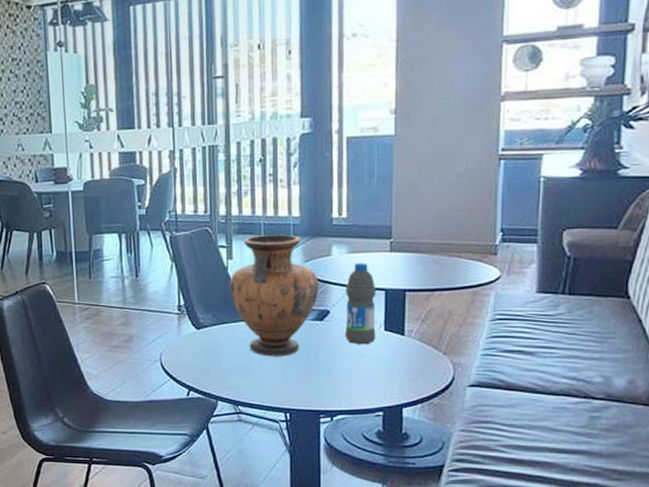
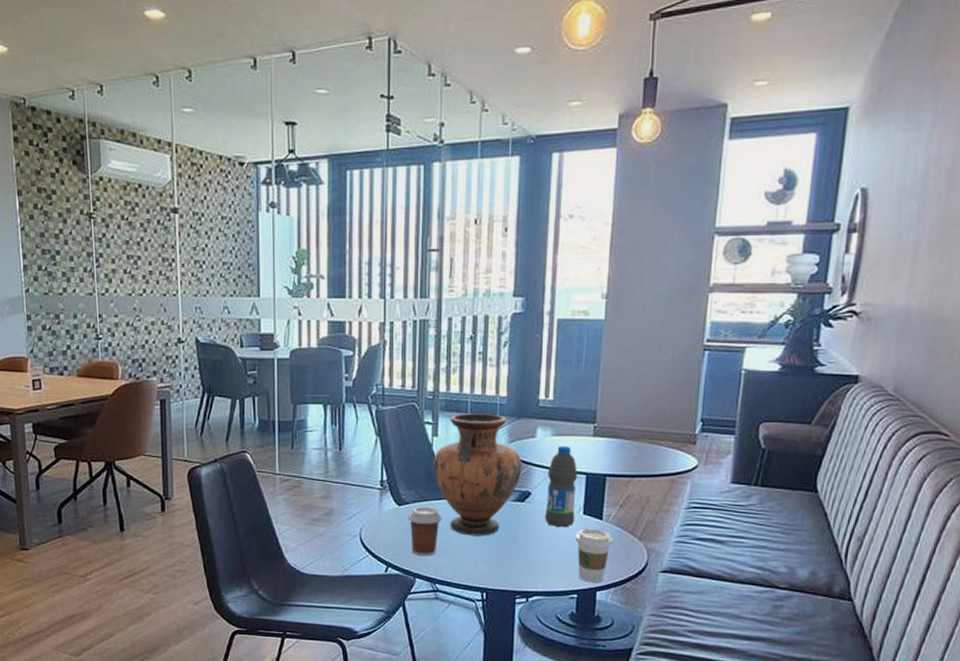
coffee cup: none [207,328,241,379] -> present [408,506,442,556]
coffee cup: none [378,344,416,399] -> present [576,528,613,582]

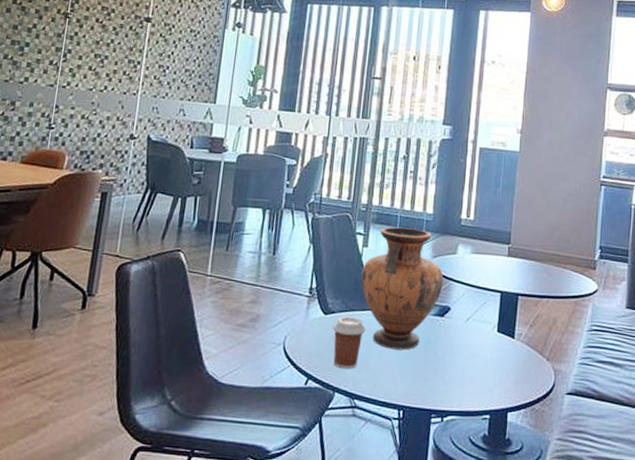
water bottle: present [545,445,578,528] -> none [462,263,494,345]
coffee cup: present [576,528,613,582] -> none [490,346,523,403]

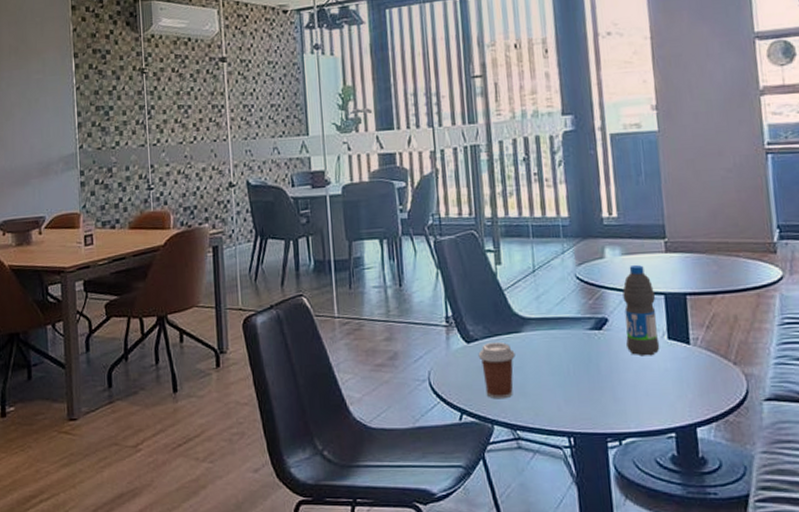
vase: present [361,227,444,350] -> none [499,236,595,372]
water bottle: none [462,263,494,345] -> present [623,264,660,356]

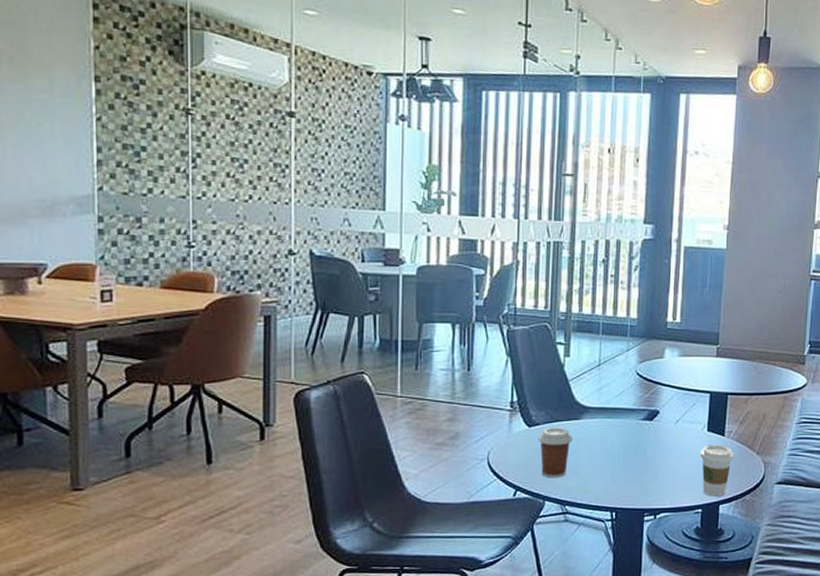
water bottle: present [623,264,660,356] -> none [672,365,703,445]
coffee cup: none [663,354,706,418] -> present [700,444,734,497]

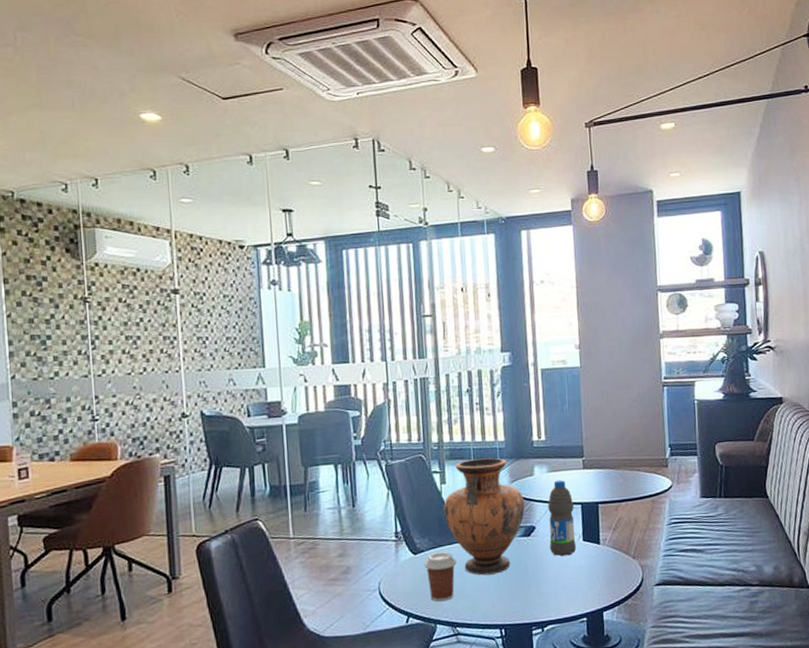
vase: none [564,334,651,456] -> present [443,457,525,576]
water bottle: none [672,365,703,445] -> present [548,480,577,557]
coffee cup: present [700,444,734,497] -> none [579,552,611,604]

